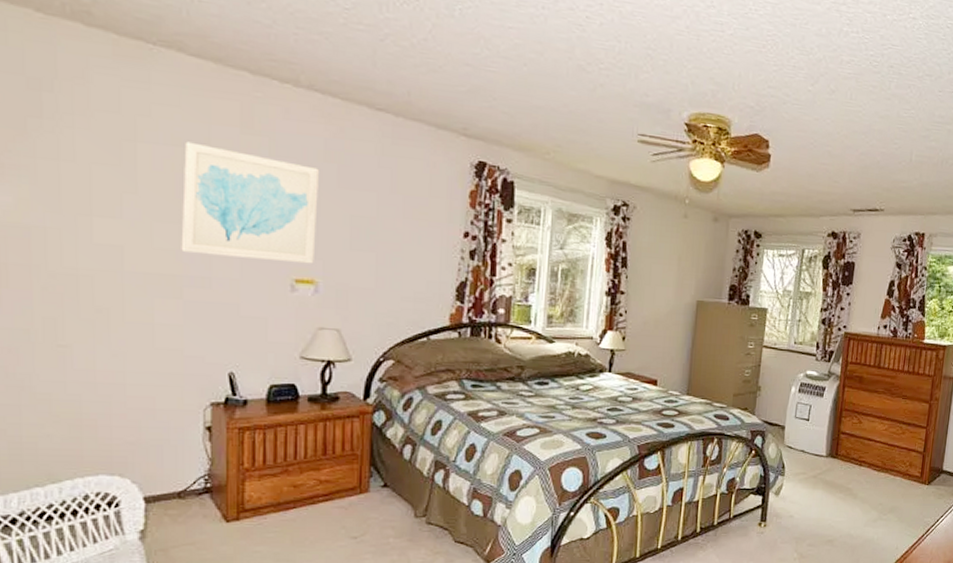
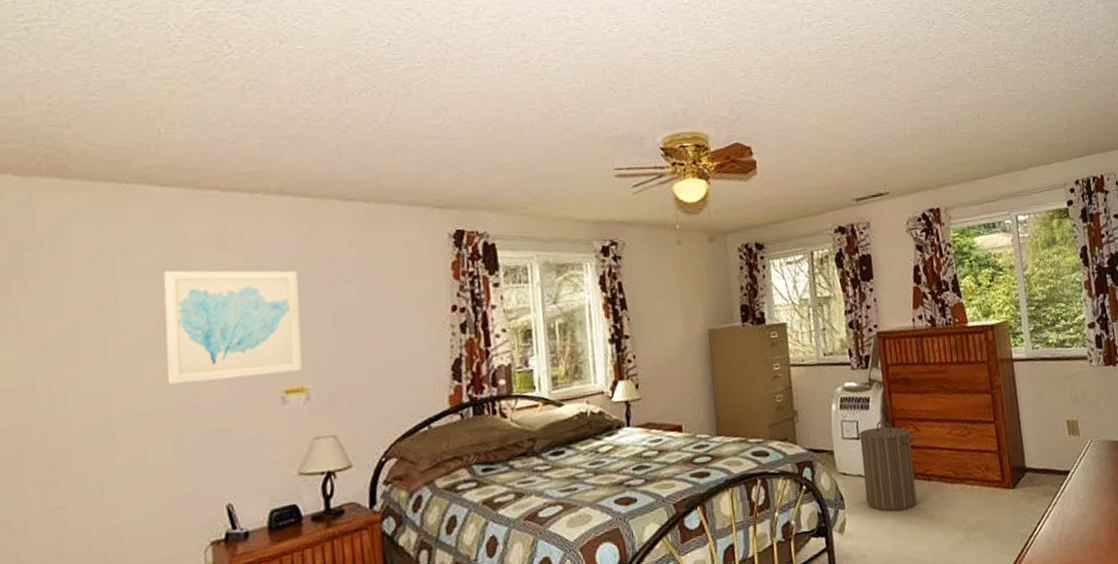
laundry hamper: none [804,408,856,486] -> present [857,420,917,511]

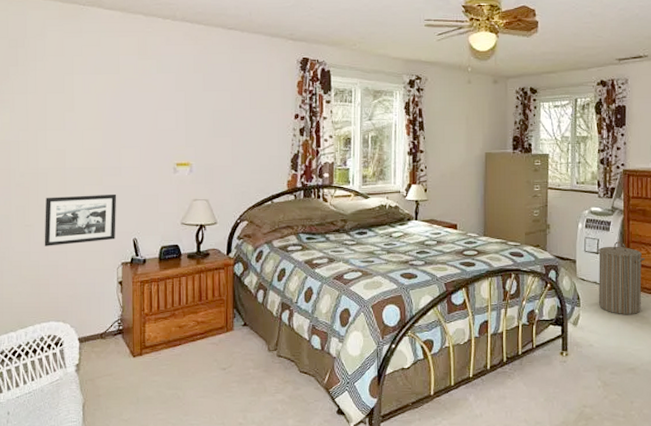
picture frame: none [82,444,199,536] -> present [44,193,117,246]
wall art: present [163,270,302,384] -> none [101,70,191,151]

